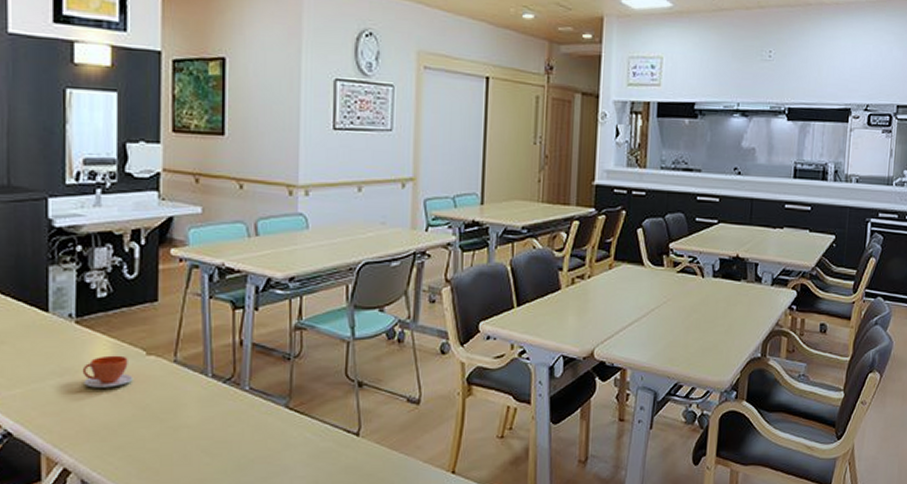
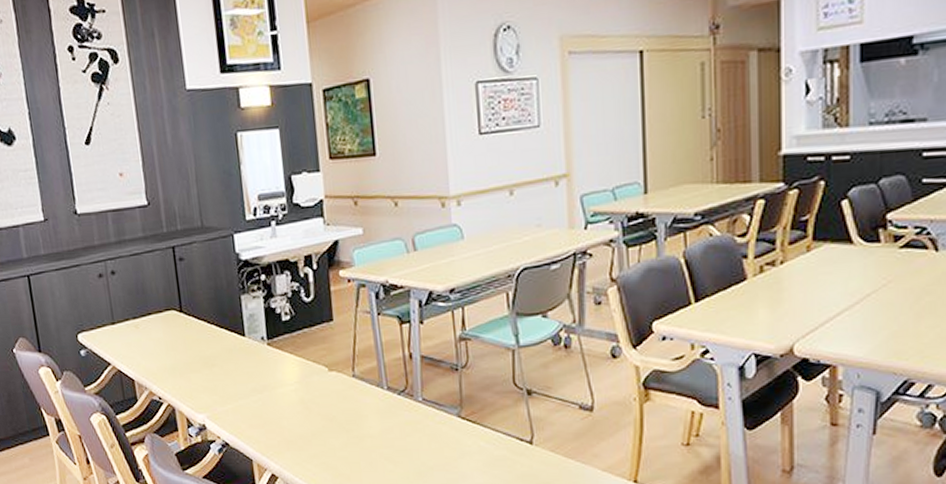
teacup: present [82,355,133,388] -> none [277,372,320,402]

